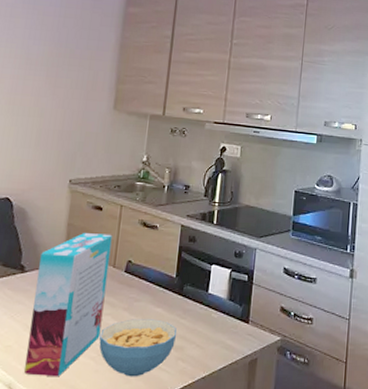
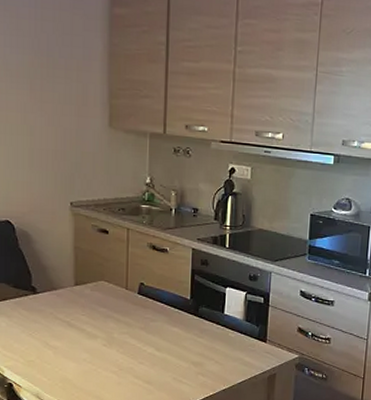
cereal box: present [24,233,112,377] -> none [50,256,122,389]
cereal bowl: present [99,319,177,377] -> none [119,337,195,389]

